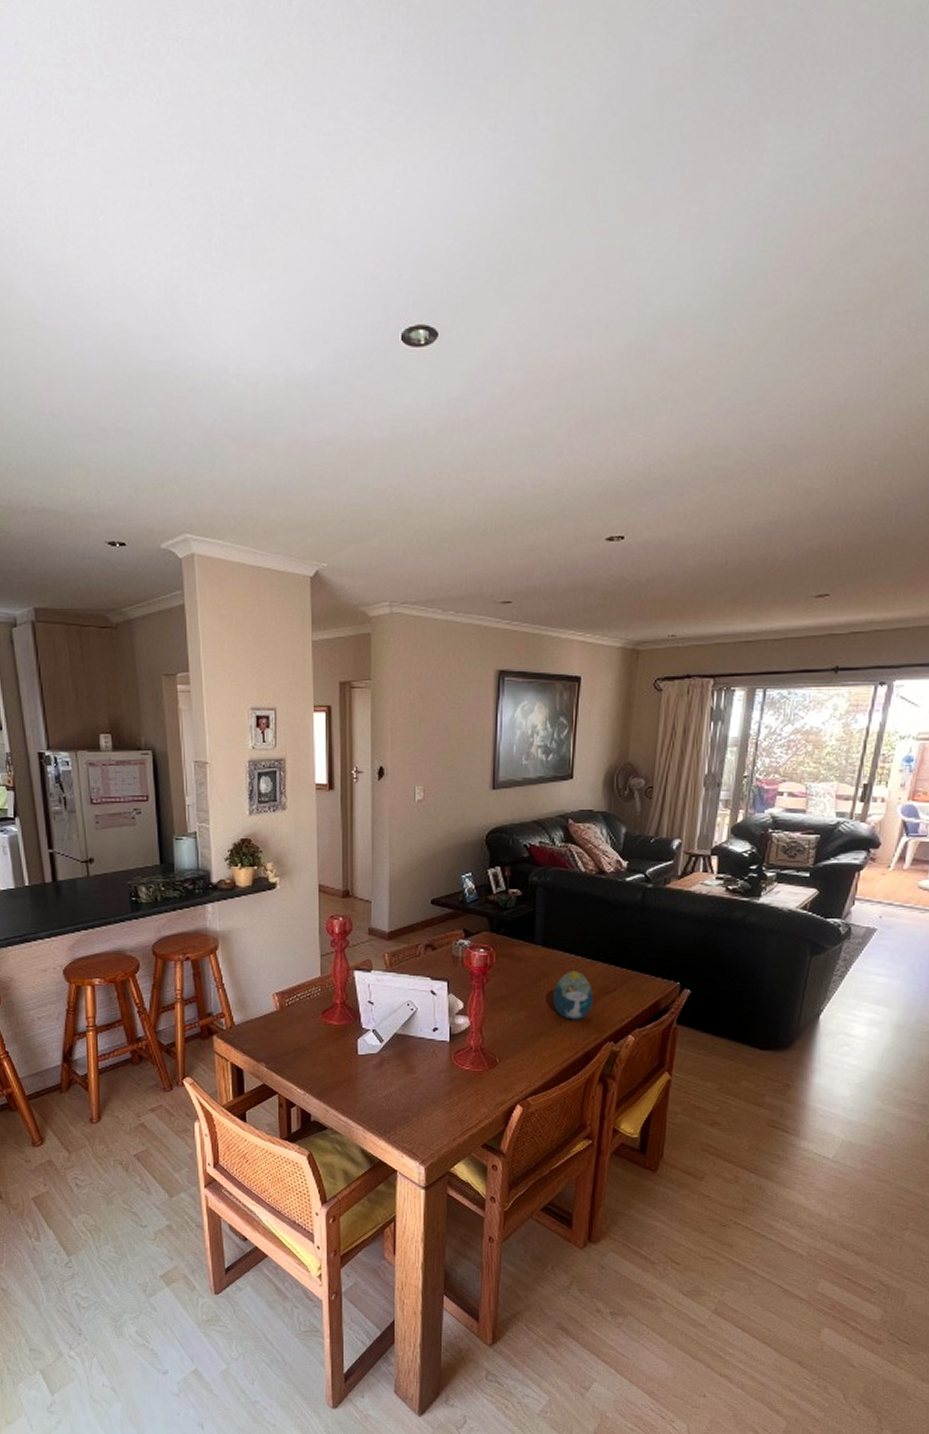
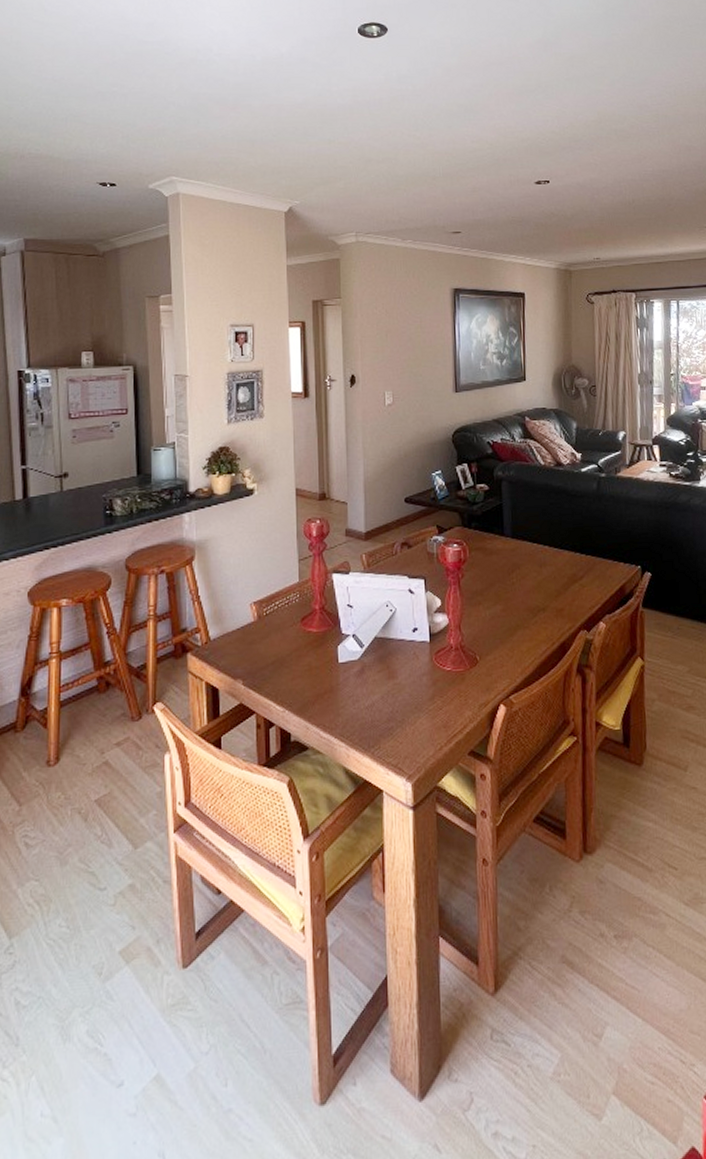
decorative egg: present [553,971,594,1020] -> none [526,560,564,610]

